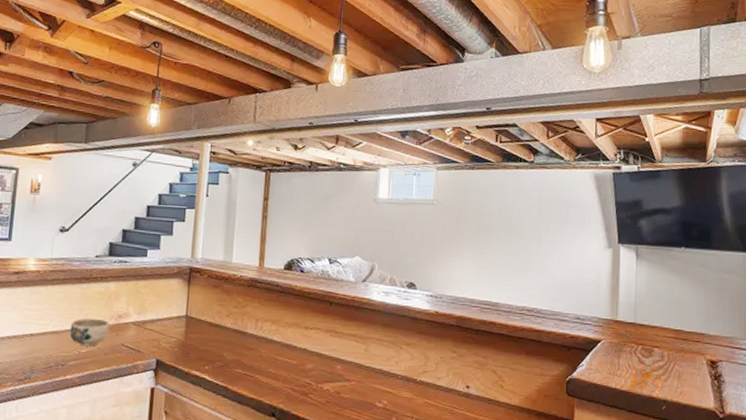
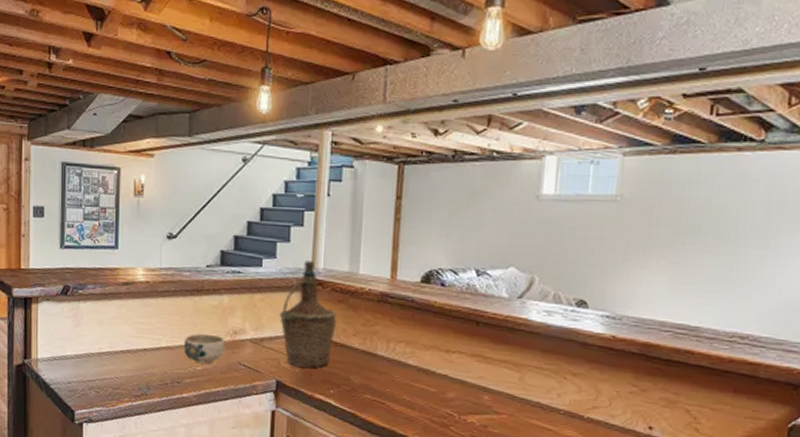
bottle: none [160,251,212,347] -> present [279,261,337,368]

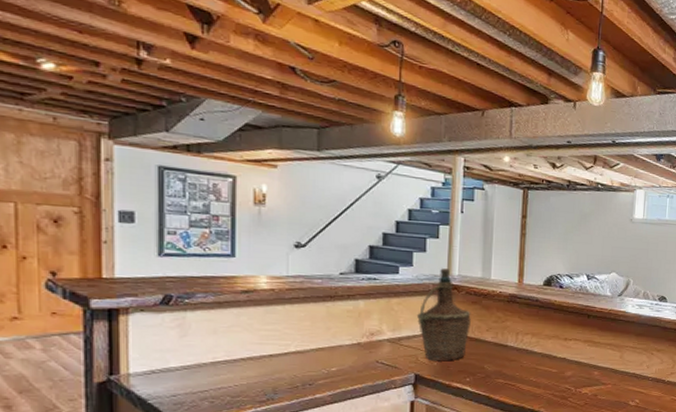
bowl: present [183,333,224,364] -> none [316,336,361,365]

